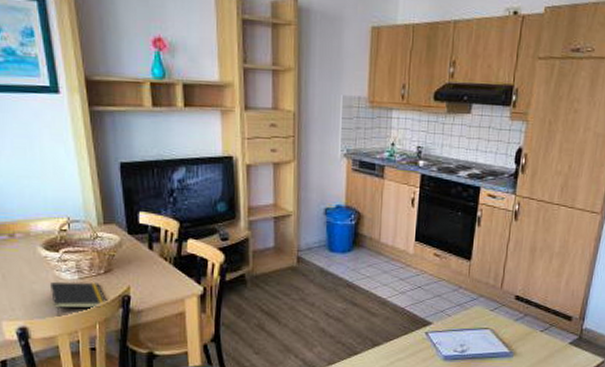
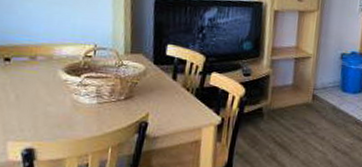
notepad: present [49,281,108,317] -> none [65,104,124,139]

